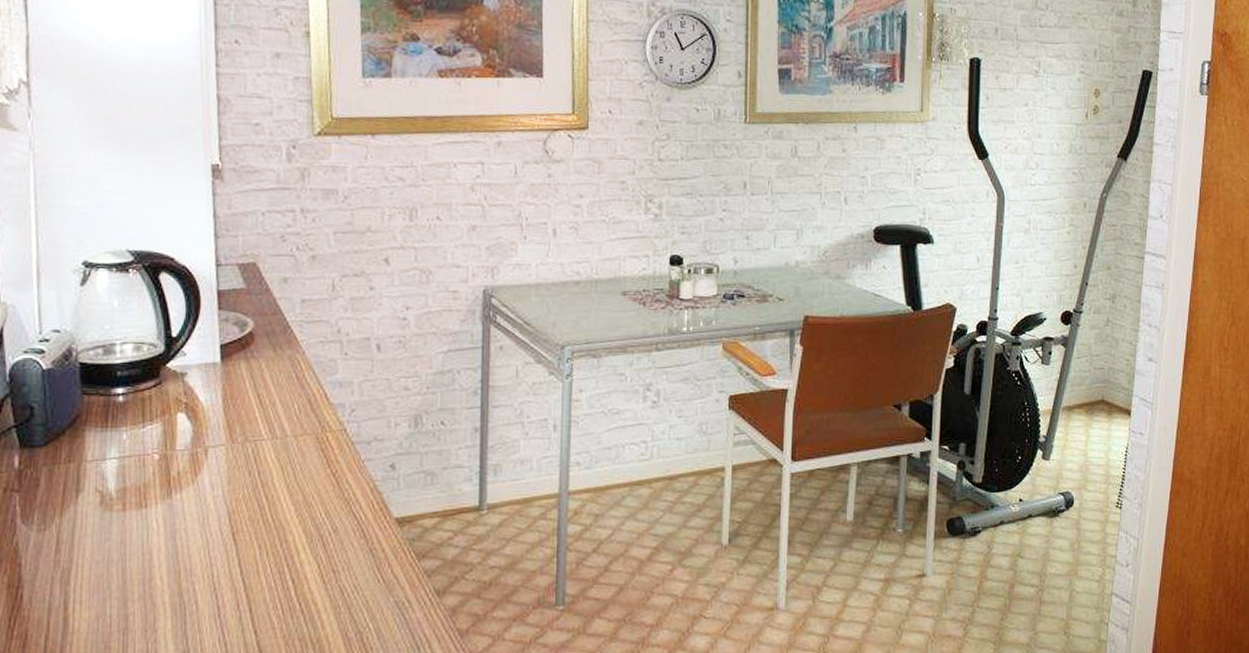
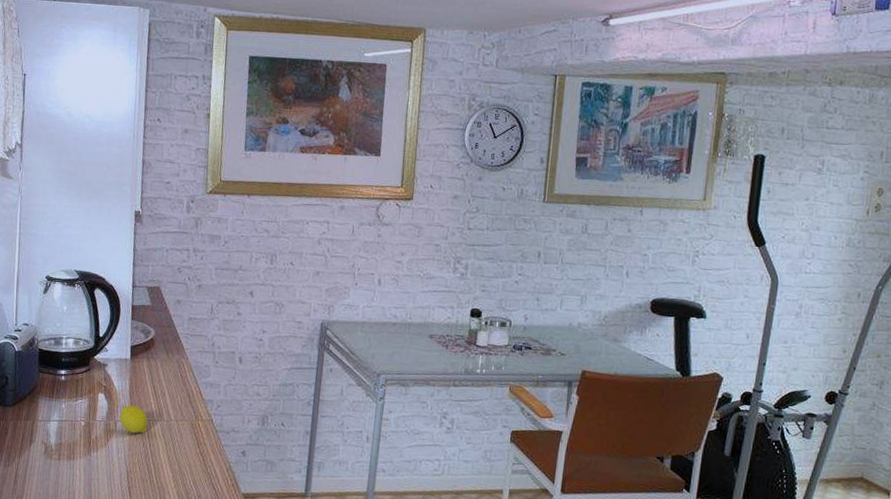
fruit: none [211,423,253,461] -> present [119,405,148,434]

